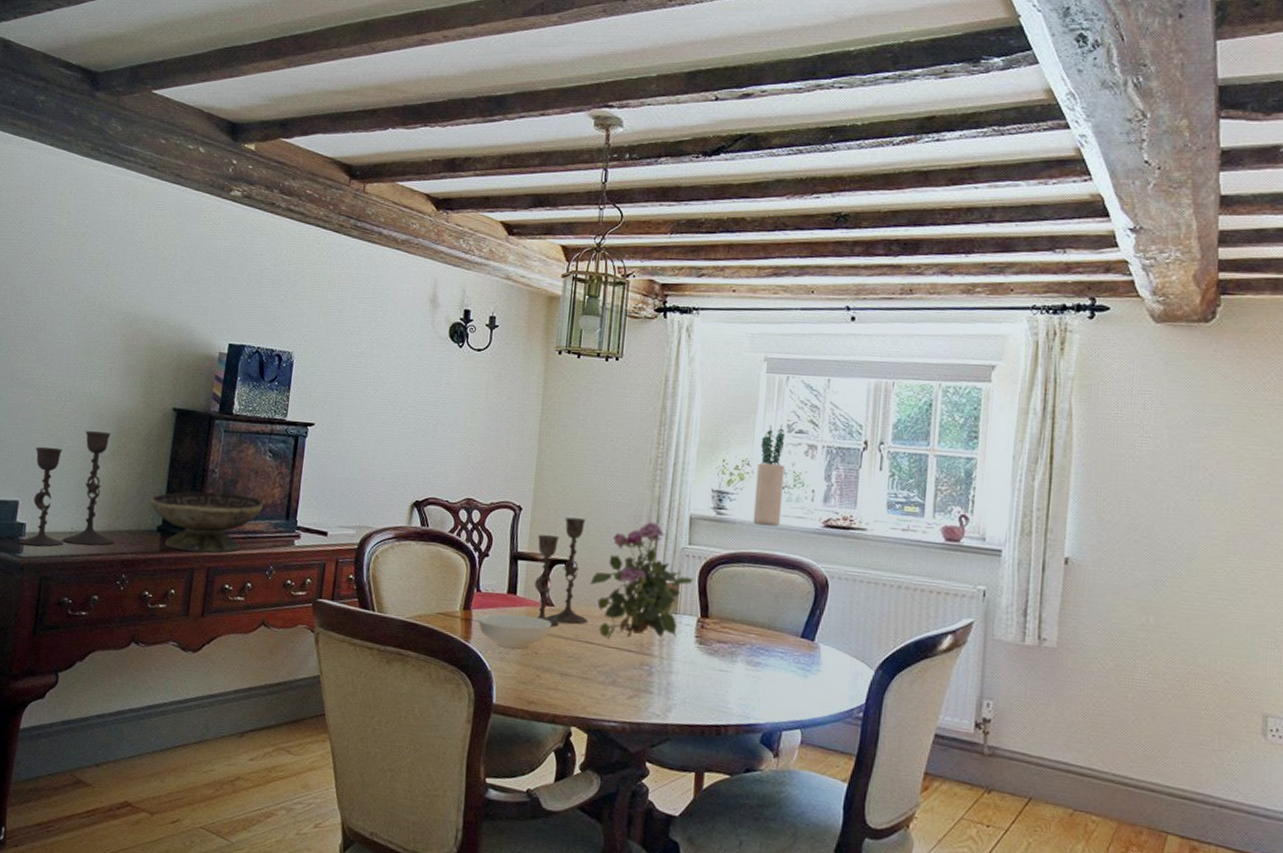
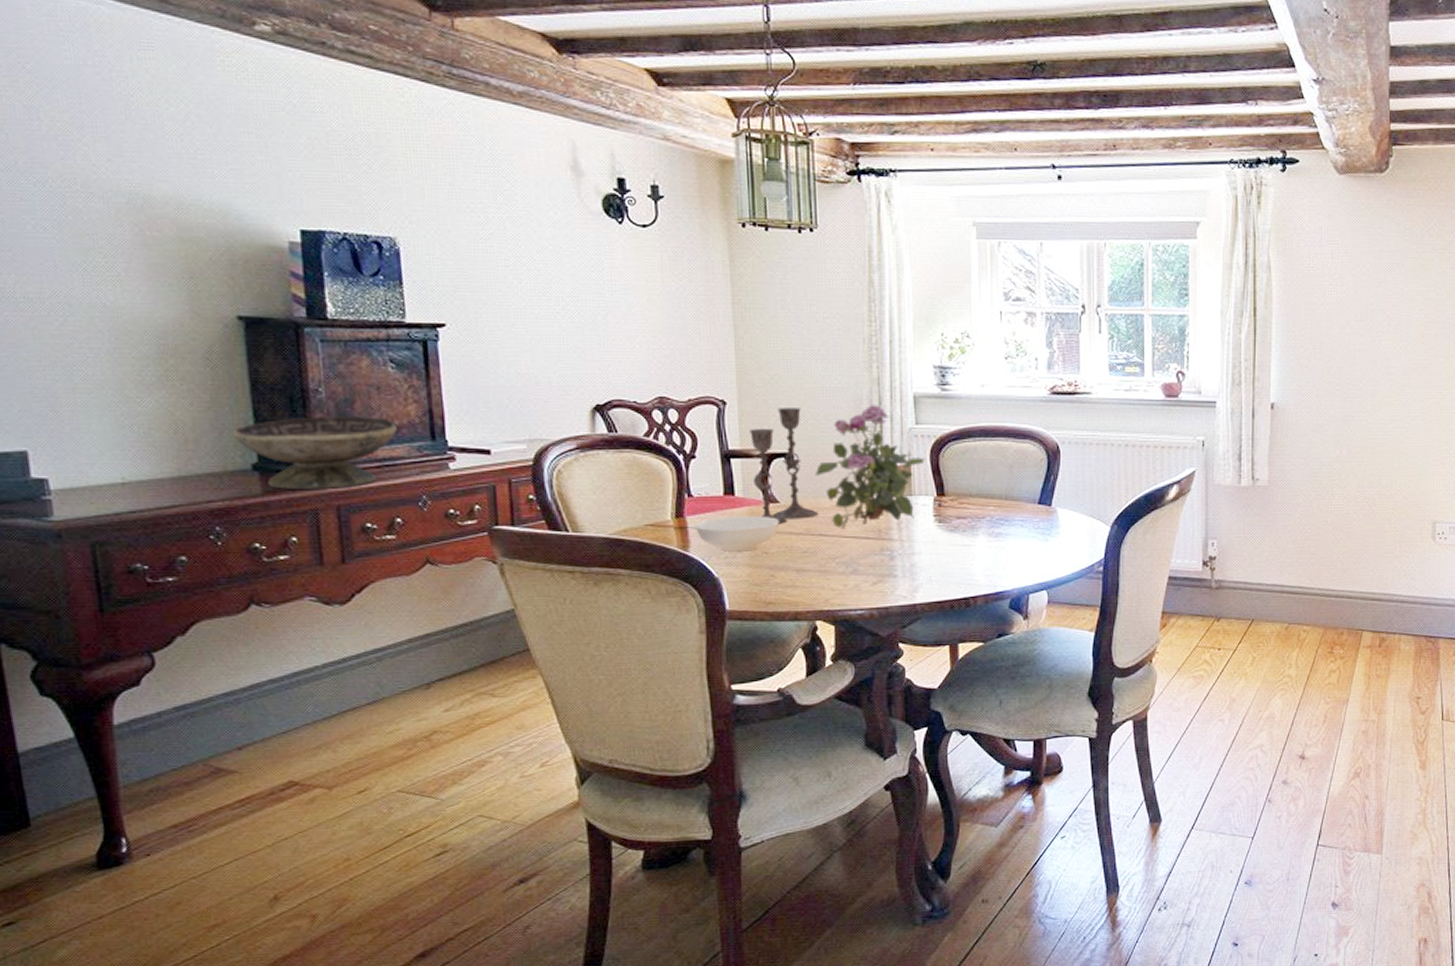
candlestick: present [18,431,115,547] -> none [34,353,193,506]
vase: present [753,424,786,527] -> none [978,292,1006,398]

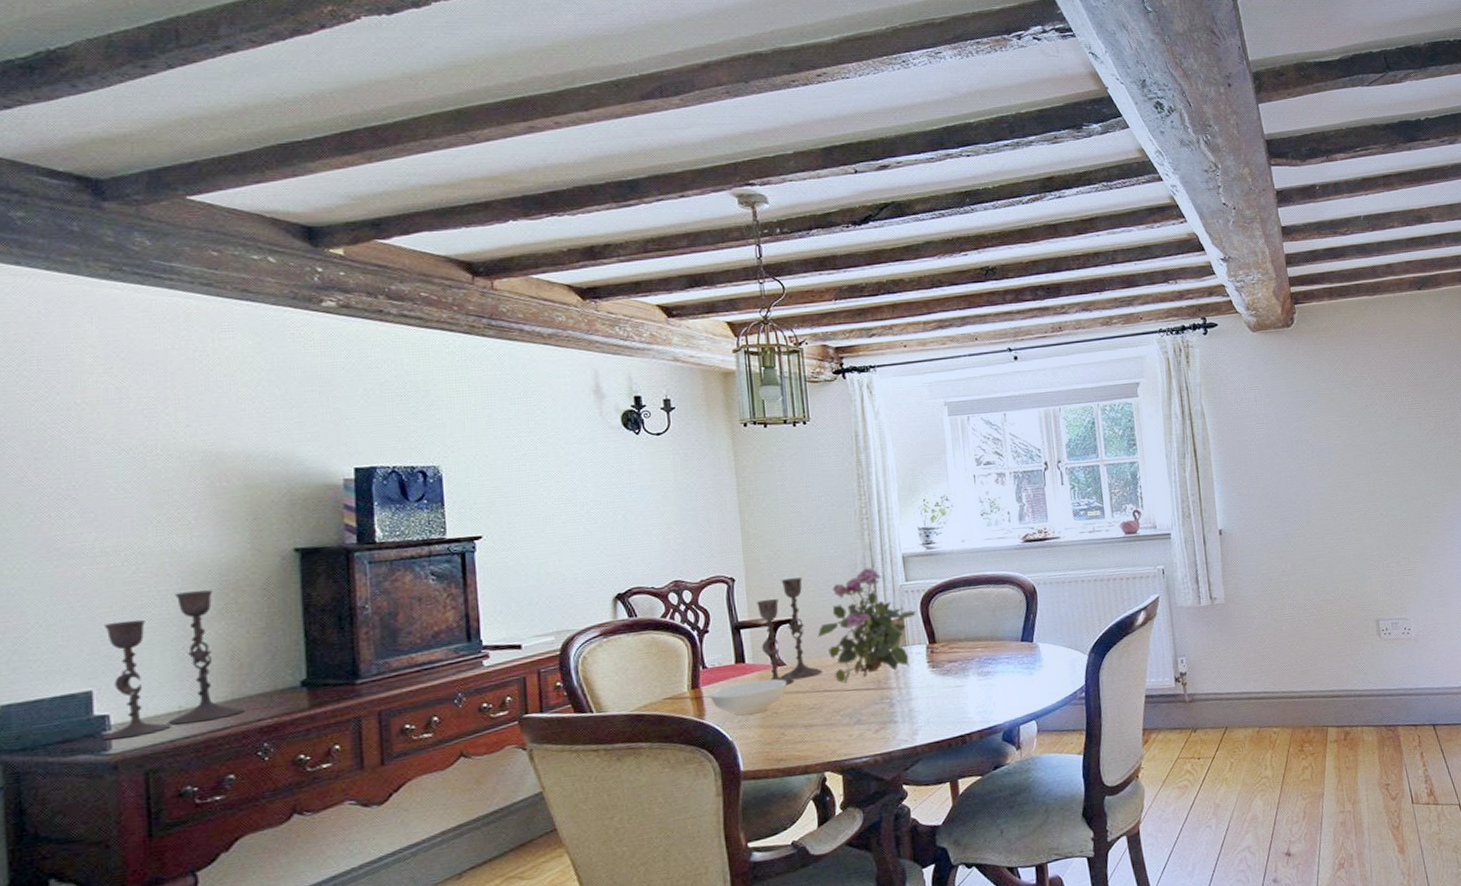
candlestick: none [34,353,193,506] -> present [101,590,245,741]
decorative bowl: present [232,417,397,489] -> none [284,626,436,702]

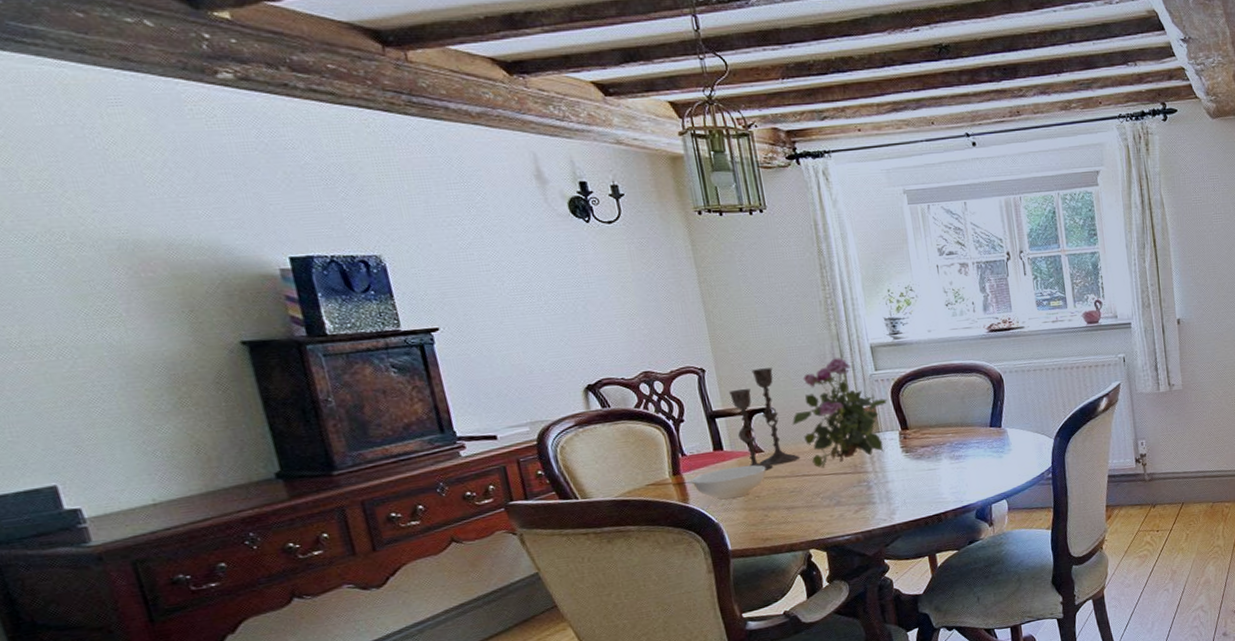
candlestick: present [101,590,245,741] -> none [53,384,223,533]

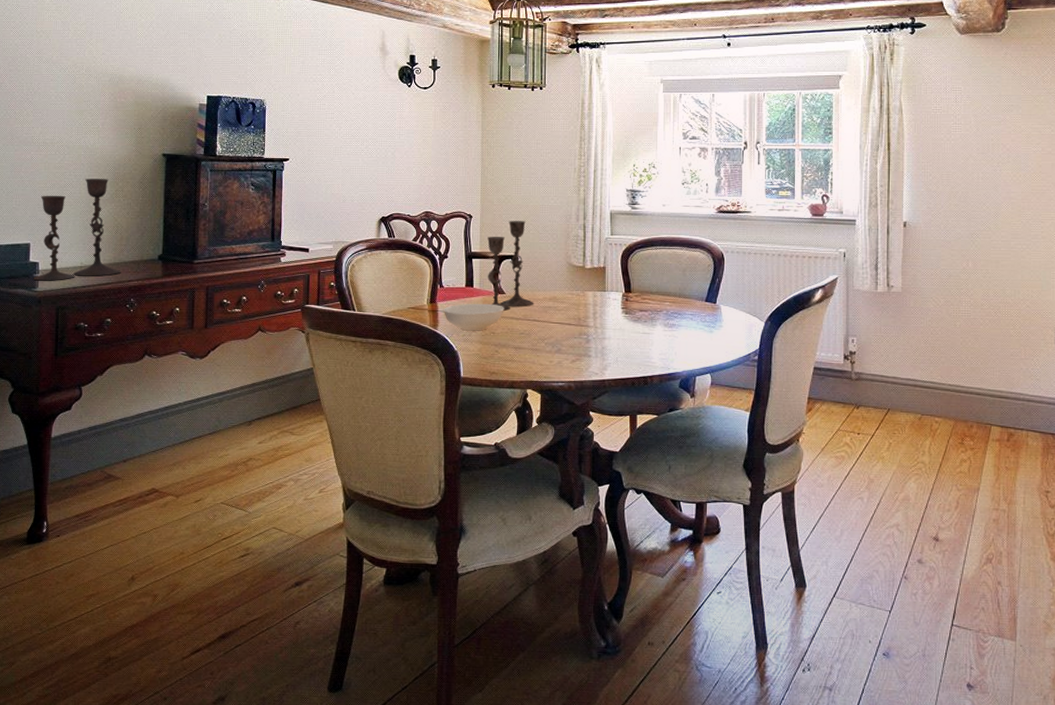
candlestick: none [53,384,223,533] -> present [33,179,121,281]
flower bouquet: present [792,357,887,468] -> none [533,219,617,316]

